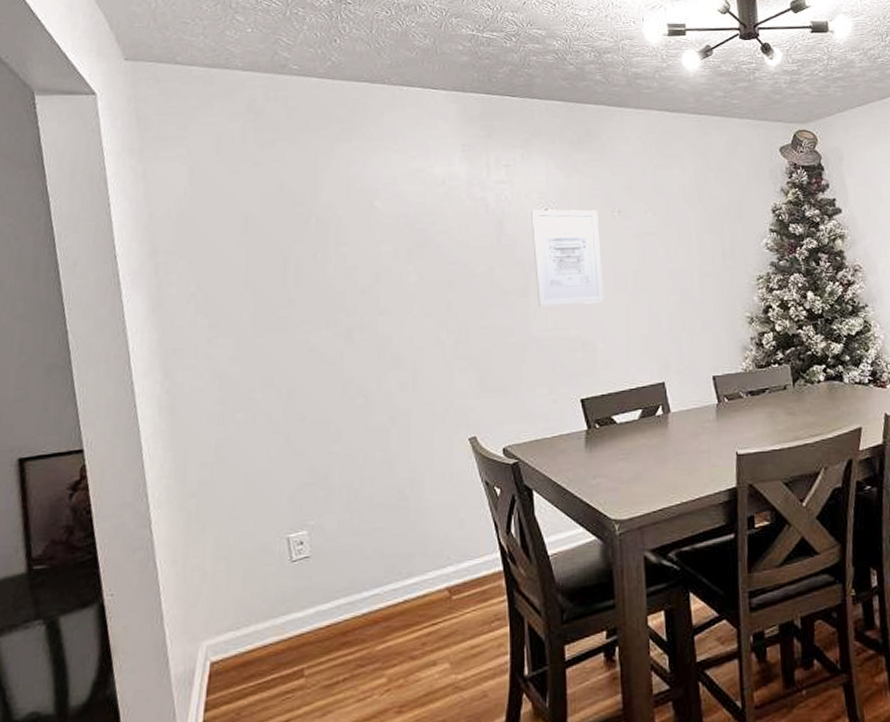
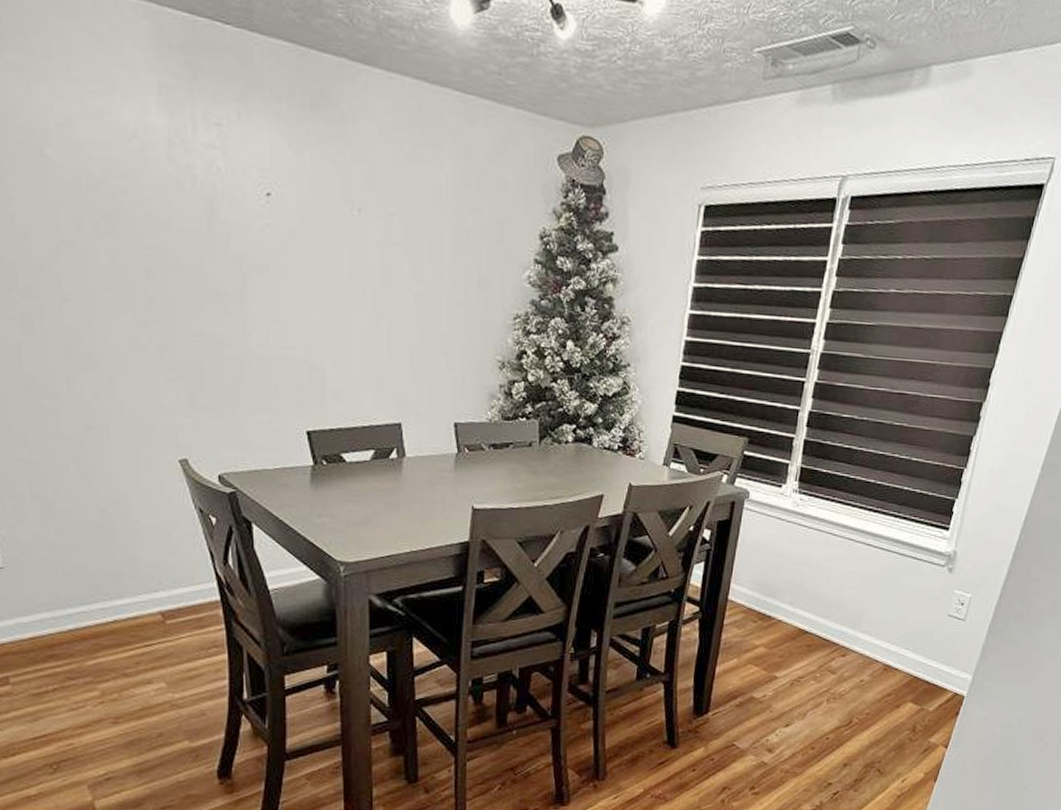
wall art: present [531,209,604,307] -> none [250,190,337,322]

